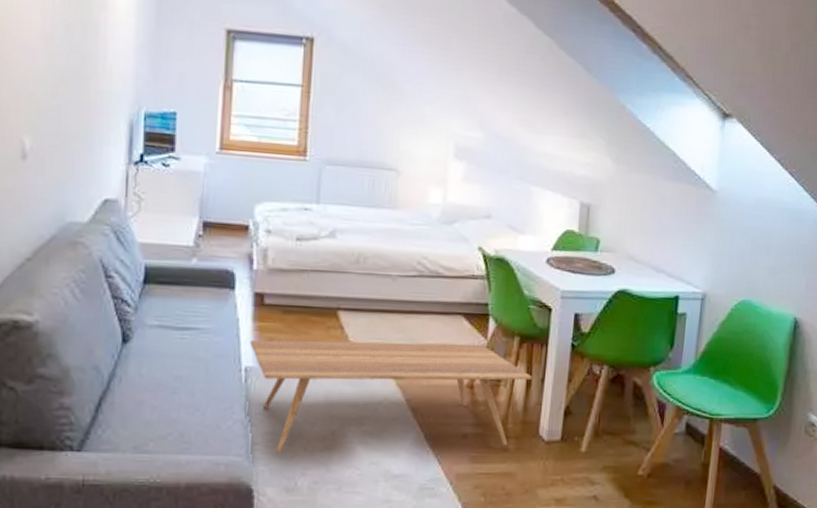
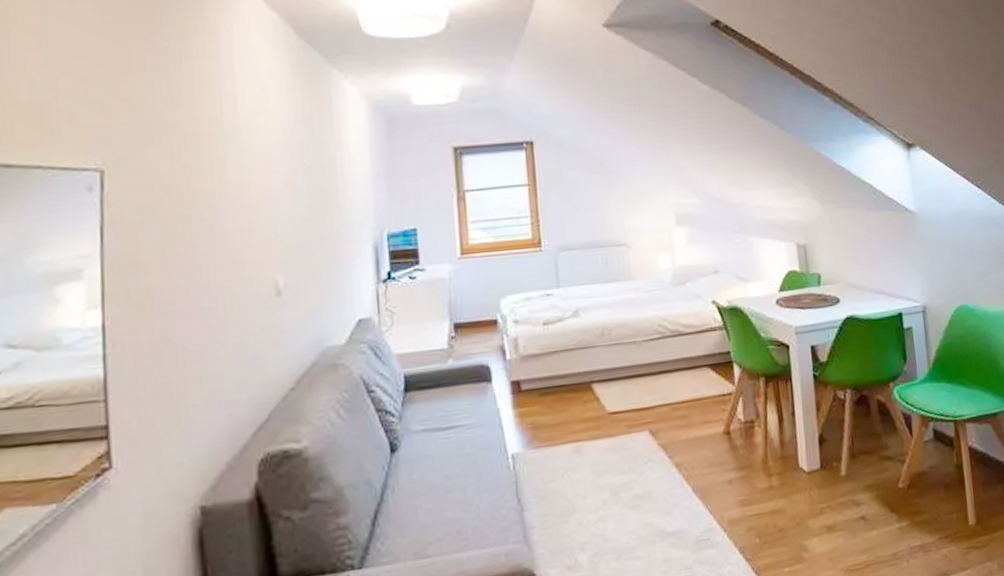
coffee table: present [249,339,533,453] -> none [512,390,784,533]

